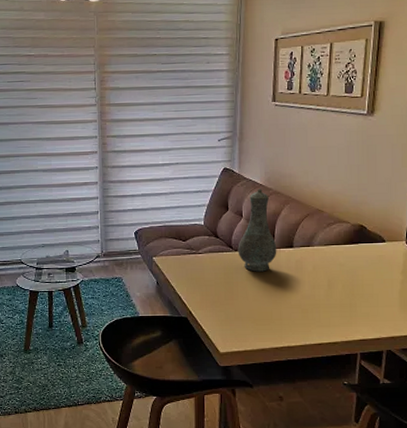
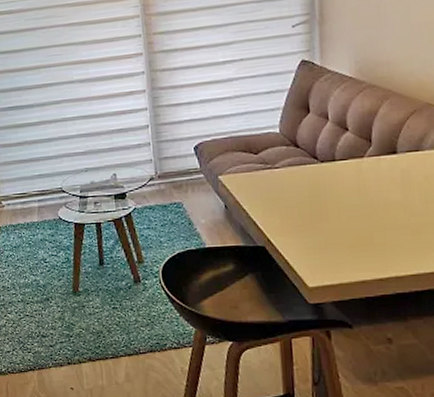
vase: present [237,189,277,272] -> none [324,83,376,187]

